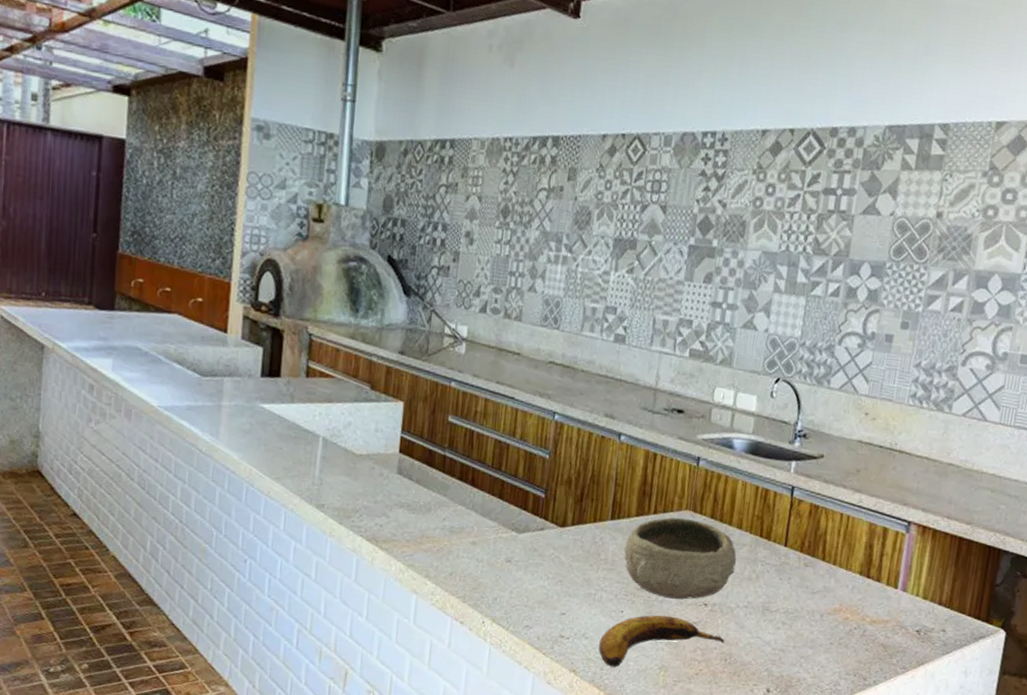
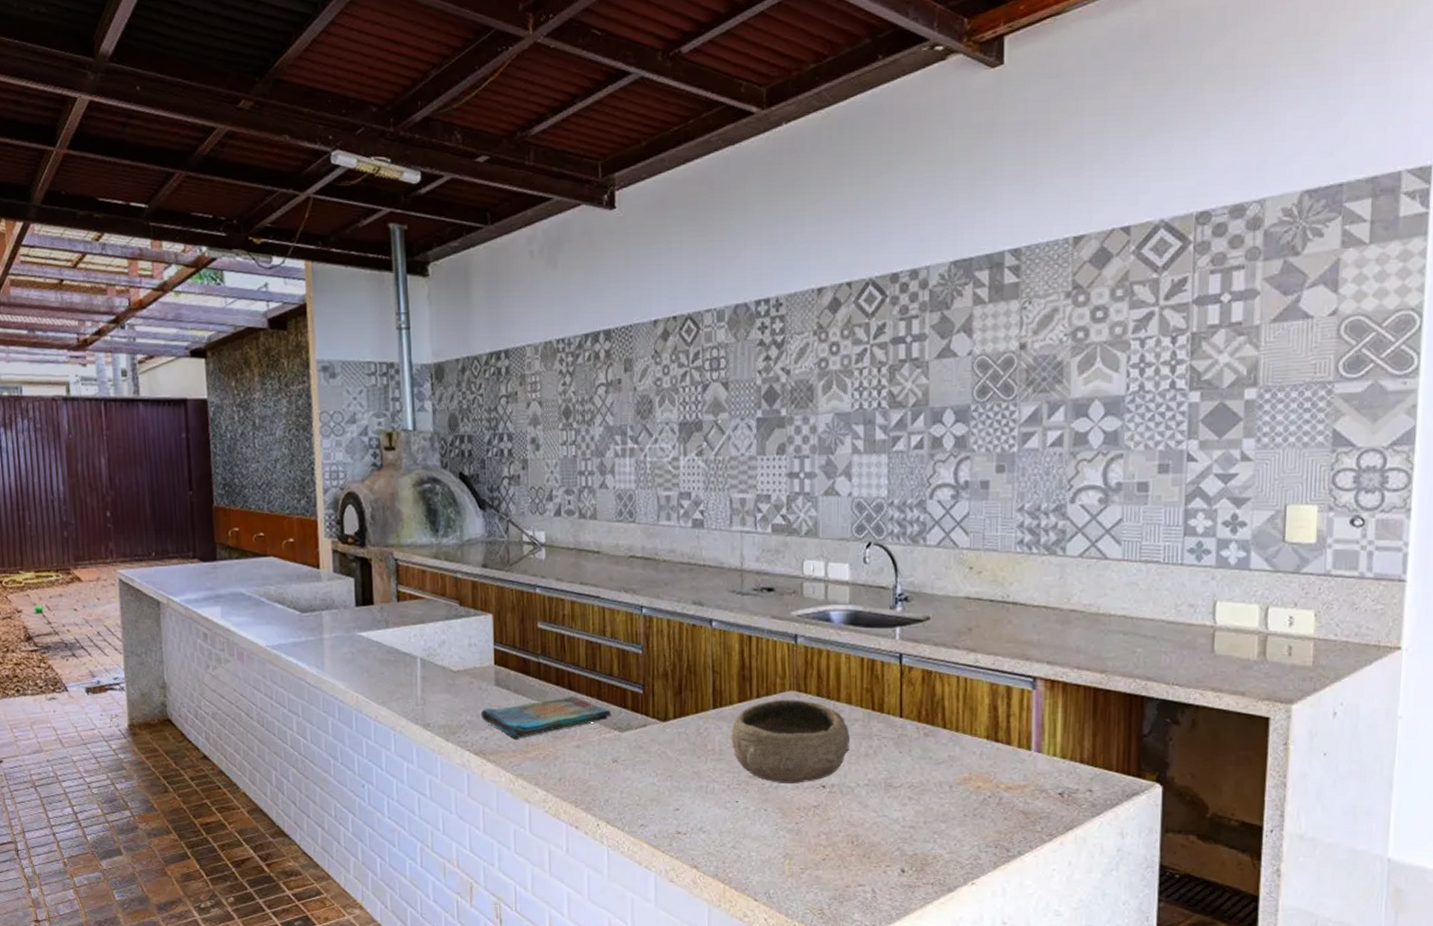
dish towel: none [378,492,512,529] -> present [480,695,612,739]
banana: present [599,615,725,668] -> none [718,801,849,860]

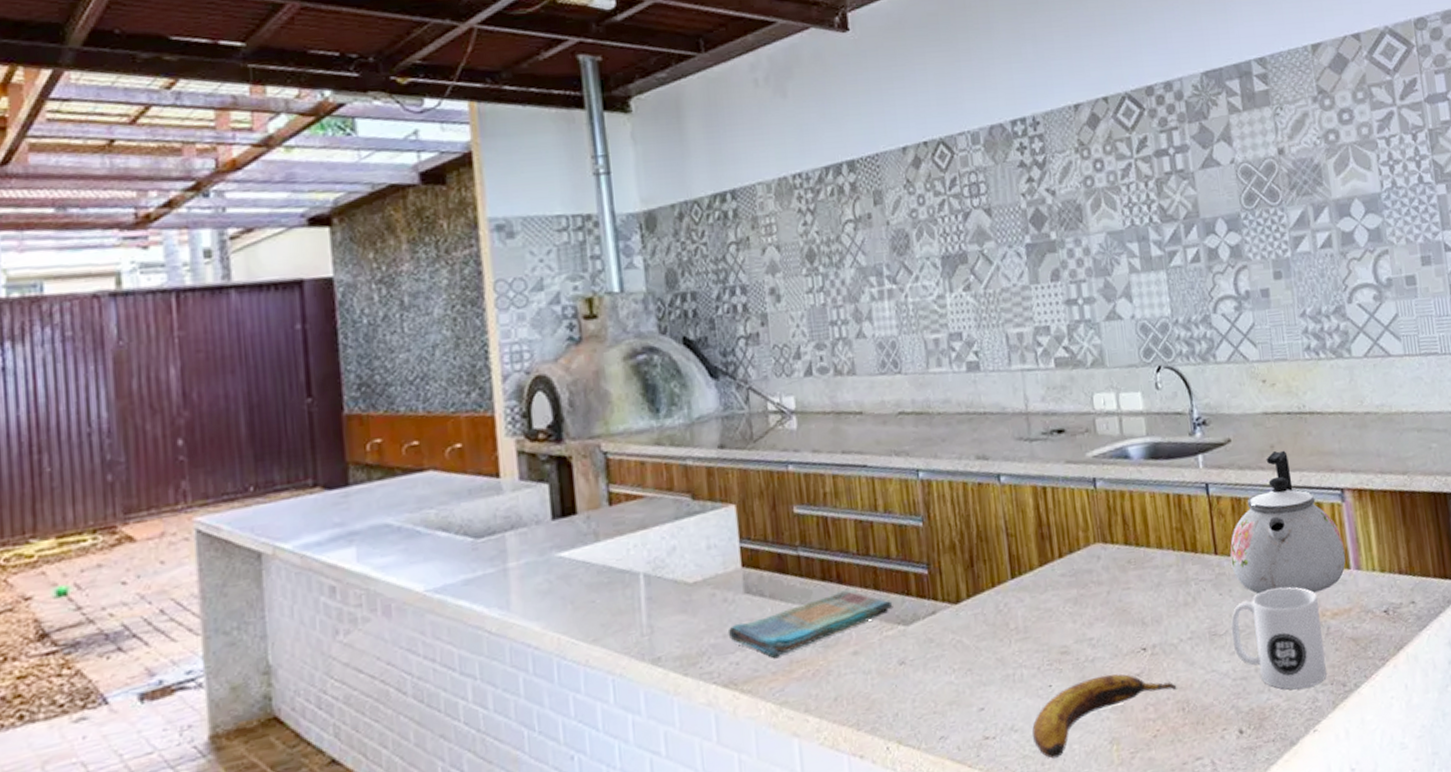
banana: none [718,801,849,860] -> present [1032,674,1177,759]
bowl: present [731,699,851,783] -> none [1034,552,1167,655]
mug: none [906,756,995,846] -> present [1231,586,1327,690]
kettle: none [914,633,1029,766] -> present [1230,450,1346,595]

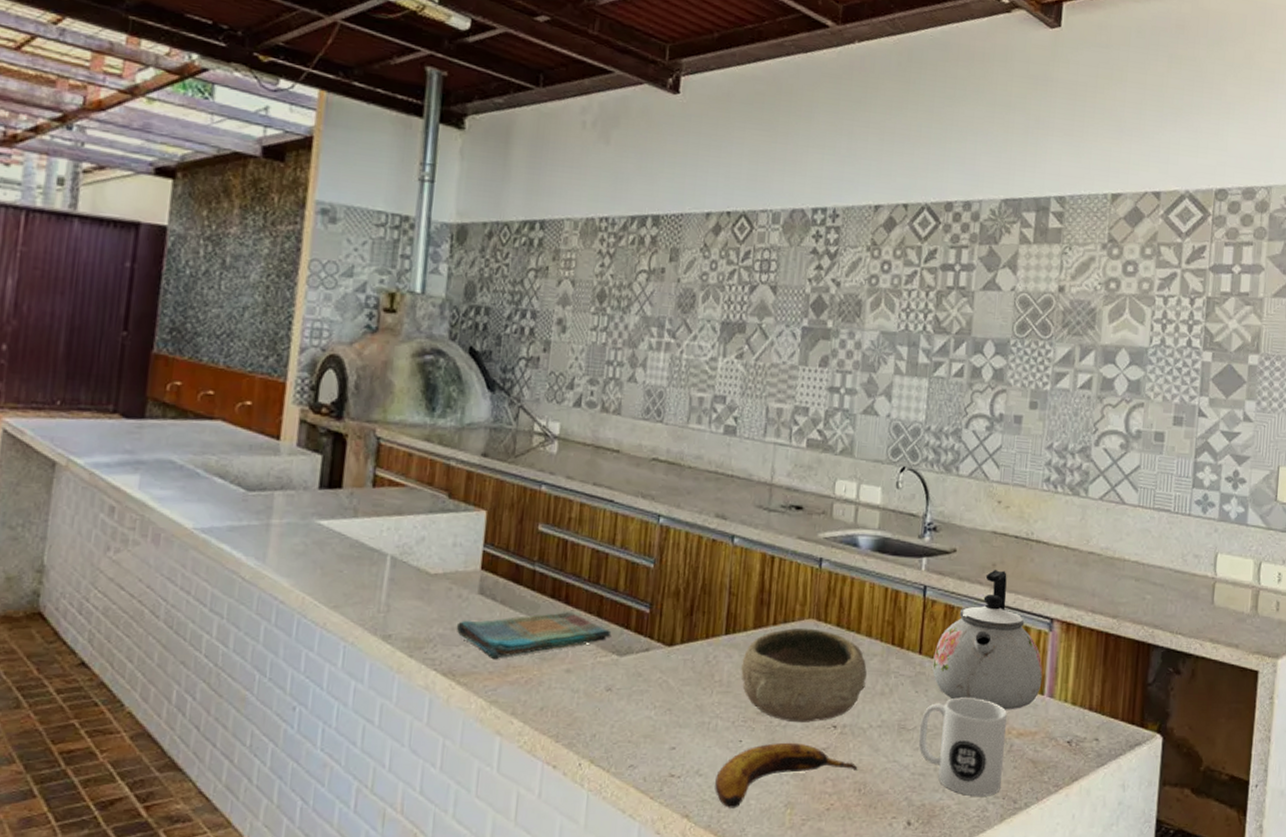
bowl: none [1034,552,1167,655] -> present [741,627,868,722]

